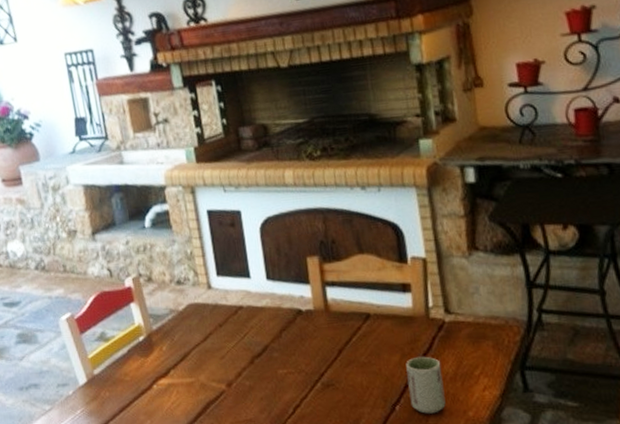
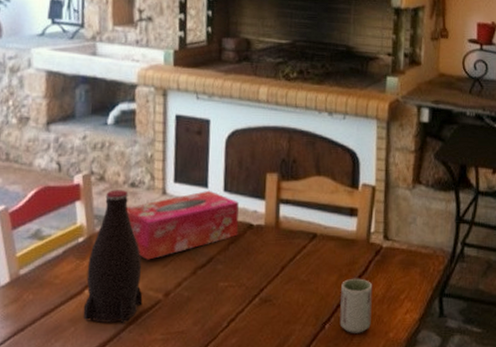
bottle: none [151,288,208,415] -> present [82,190,143,323]
tissue box: none [176,280,289,353] -> present [126,190,239,260]

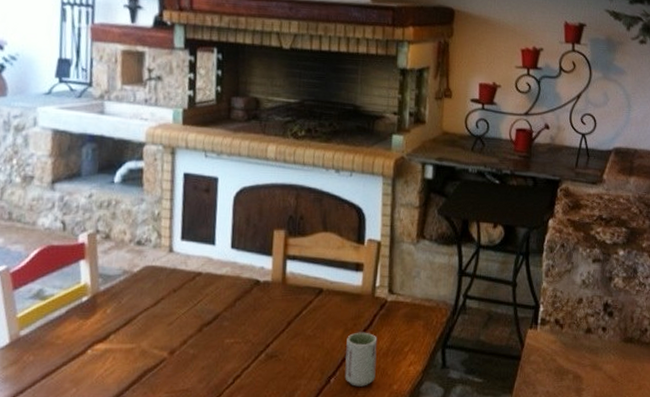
bottle: present [82,190,143,323] -> none [85,248,148,383]
tissue box: present [126,190,239,260] -> none [132,247,246,318]

